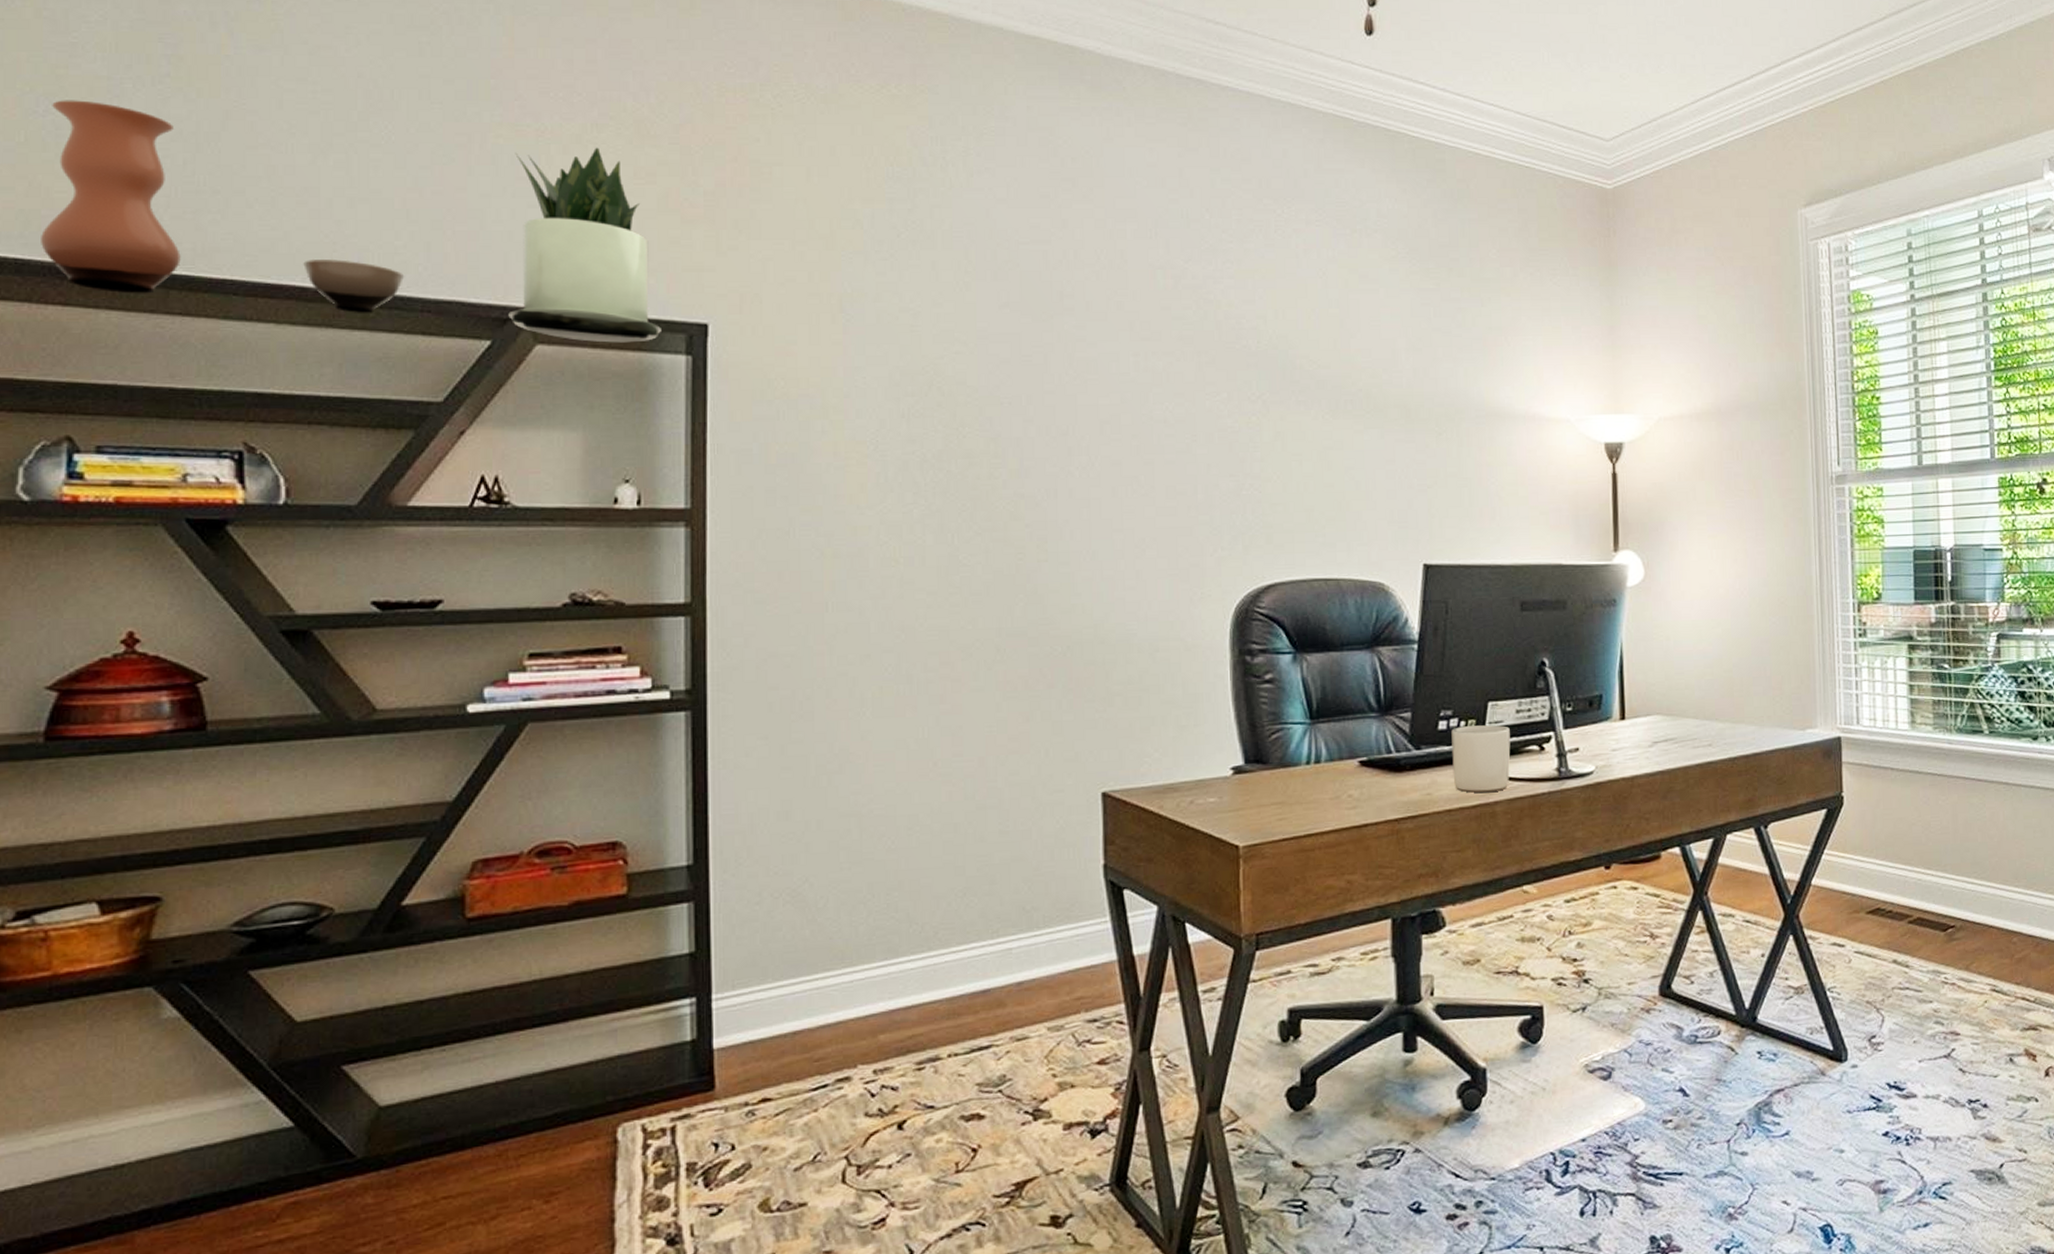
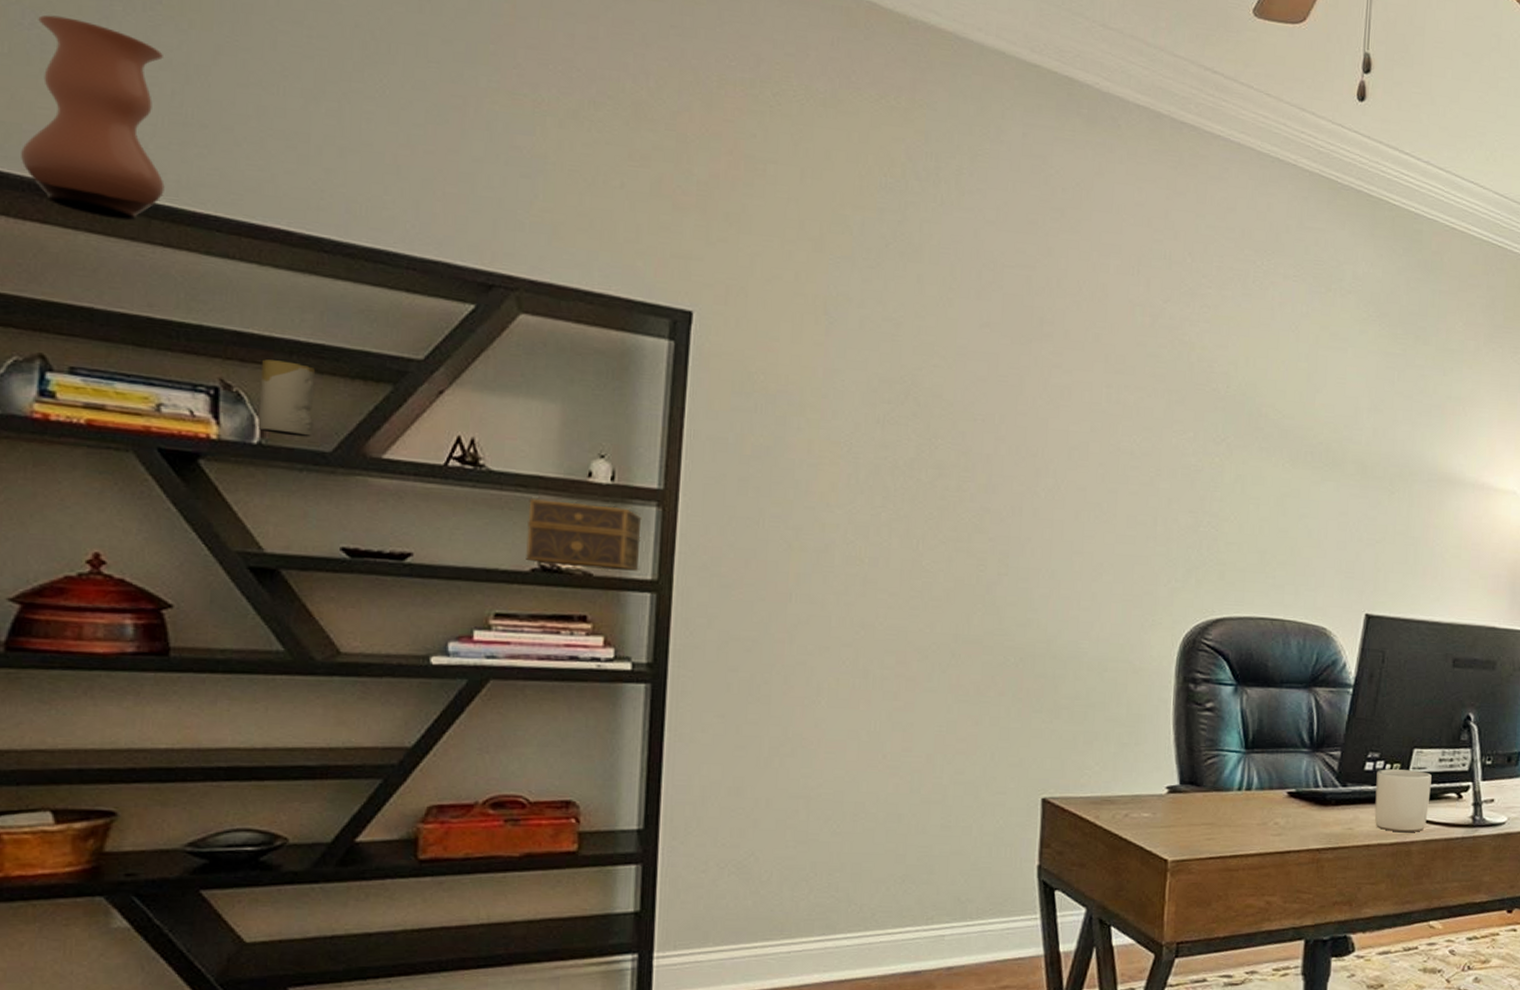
candle: none [283,418,339,493] -> present [257,359,316,438]
bowl: present [303,260,405,313] -> none [289,204,392,265]
planter: present [508,147,661,343] -> none [494,120,646,322]
decorative box: none [555,530,671,598] -> present [526,498,642,571]

